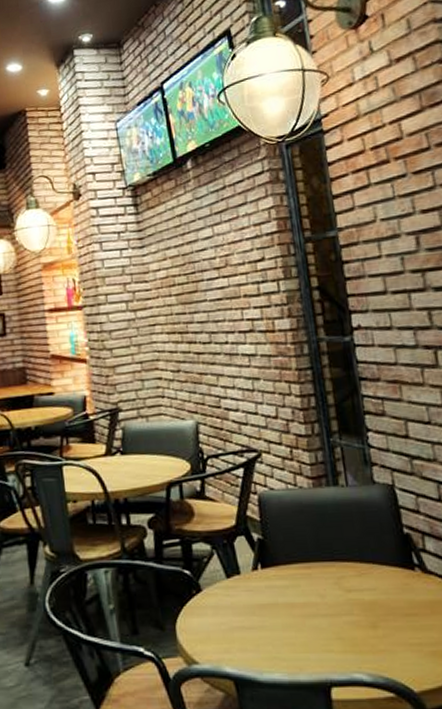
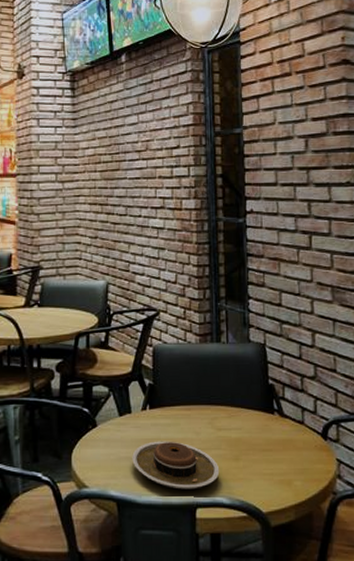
plate: none [246,606,355,665] -> present [132,441,220,490]

